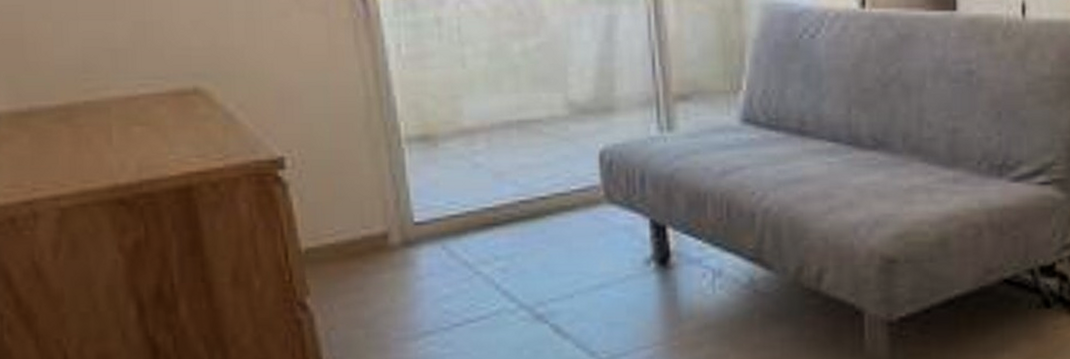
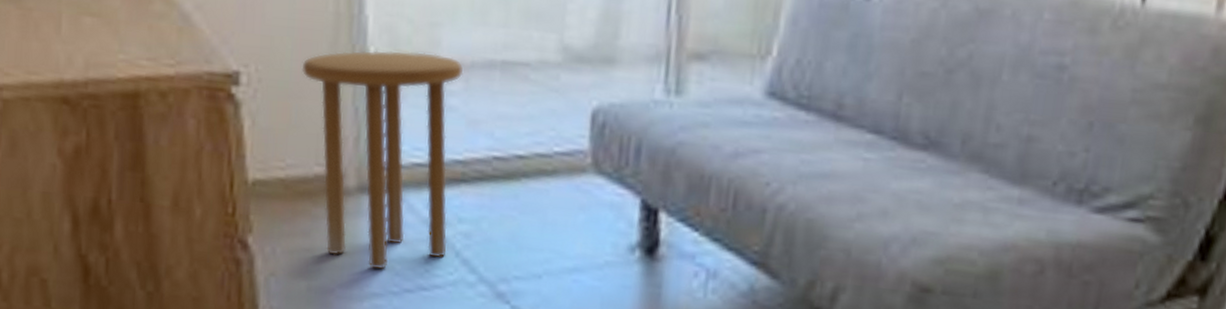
side table: none [340,121,488,311] -> present [301,50,464,270]

